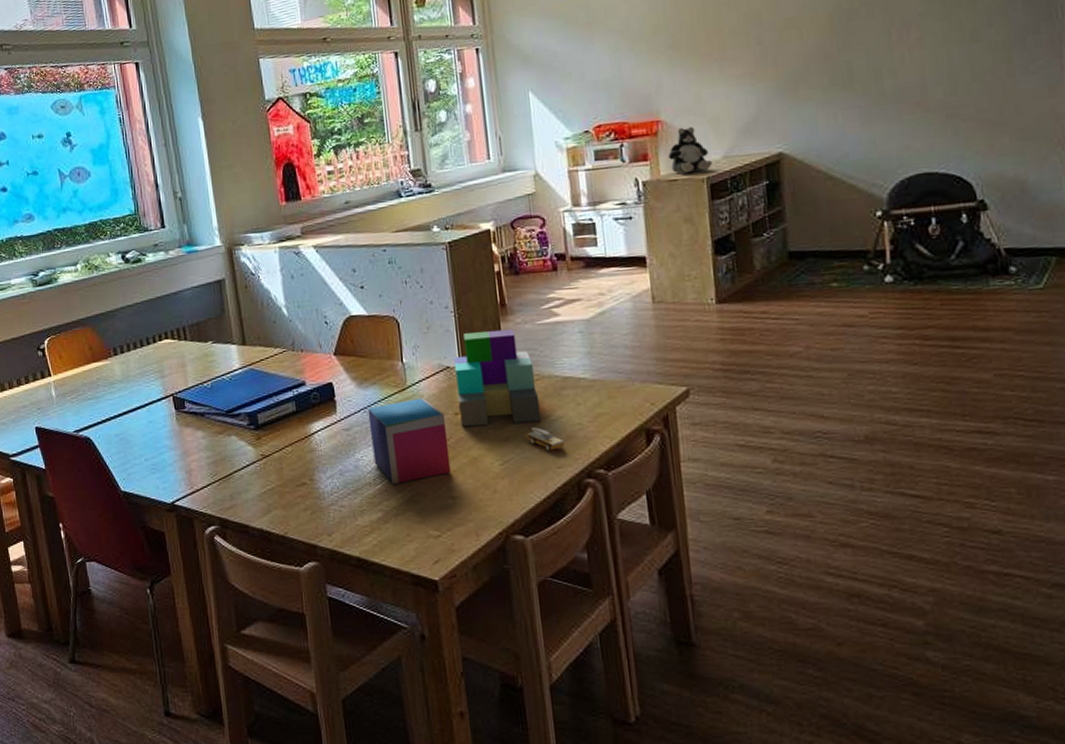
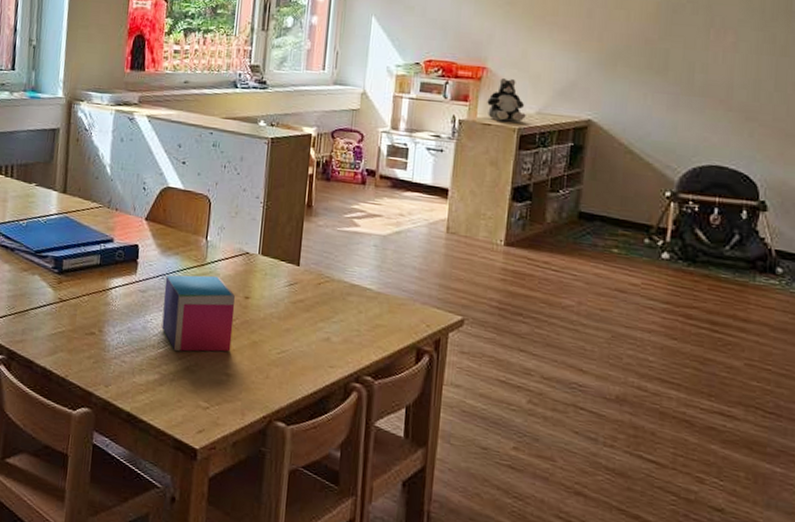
toy blocks: present [454,328,541,427] -> none [249,225,327,321]
toy car: present [526,426,564,451] -> none [306,324,340,350]

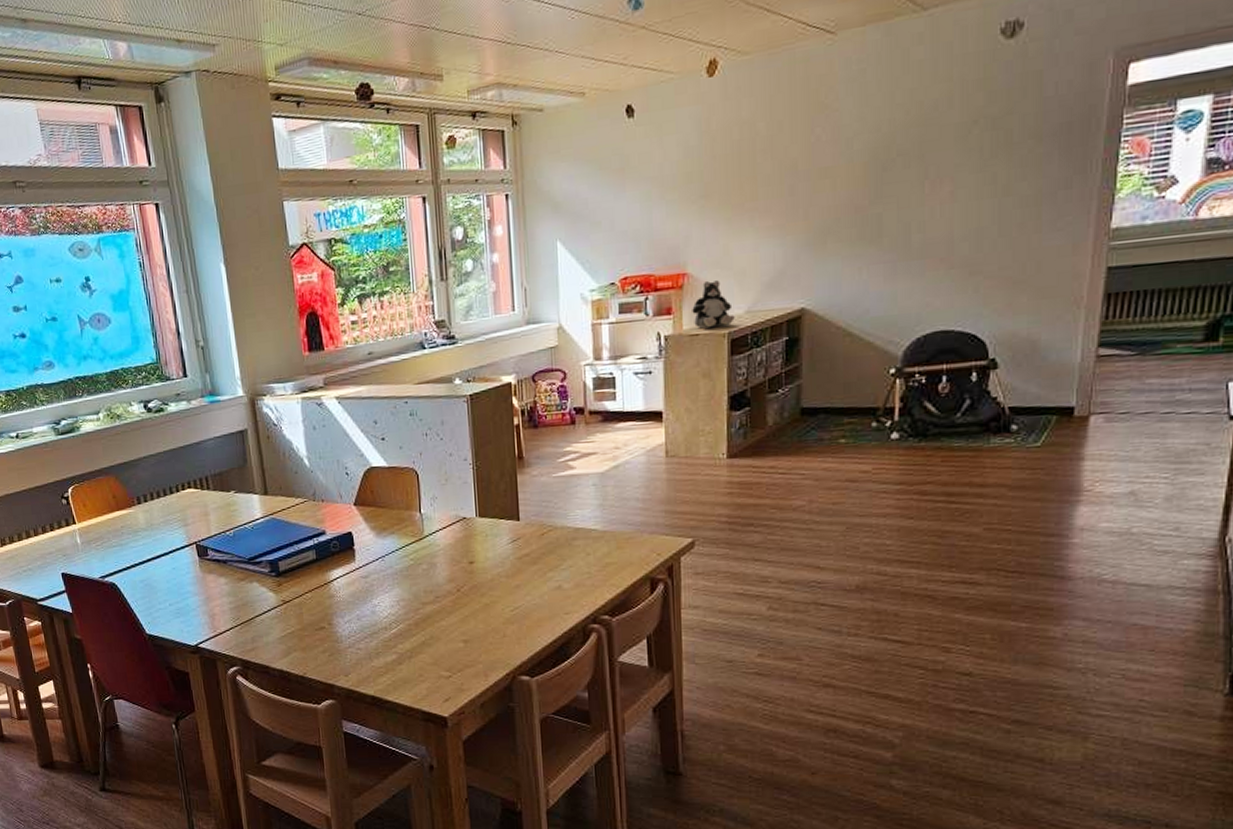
toy block: present [162,274,236,352] -> none [385,547,464,629]

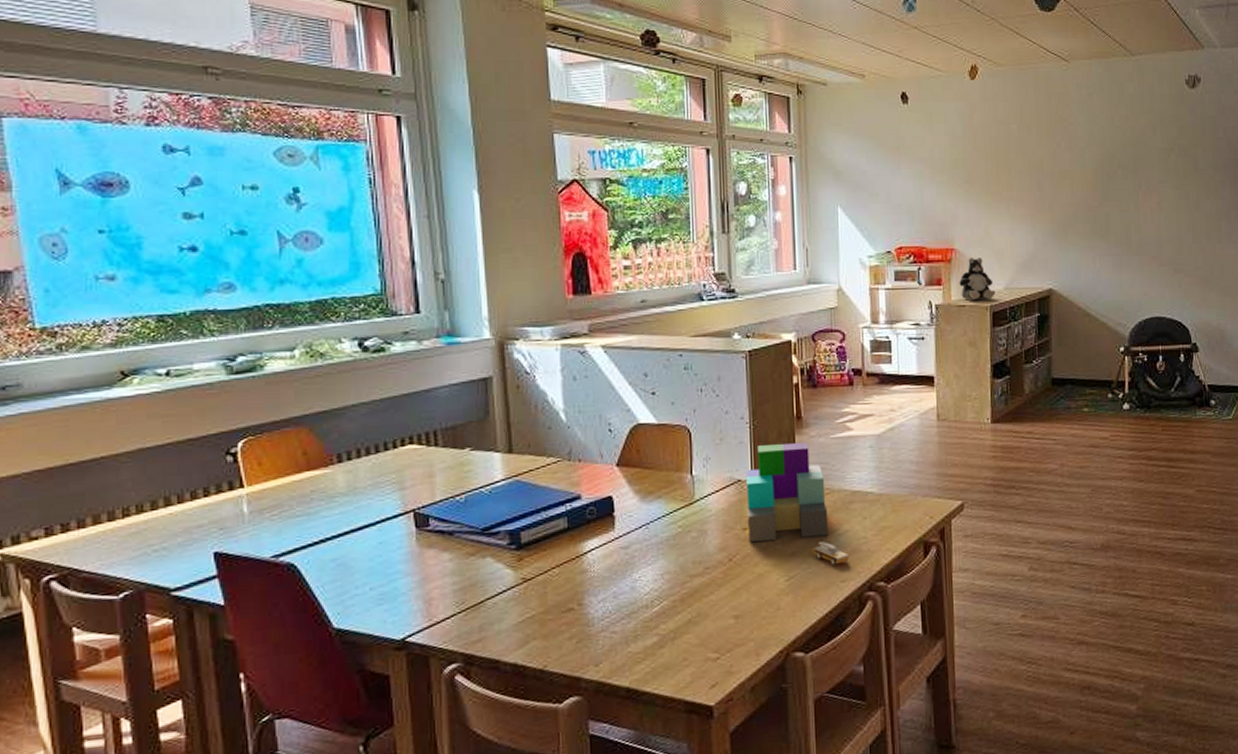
toy blocks: none [471,481,552,575] -> present [746,442,829,543]
toy car: none [536,575,572,598] -> present [813,541,849,565]

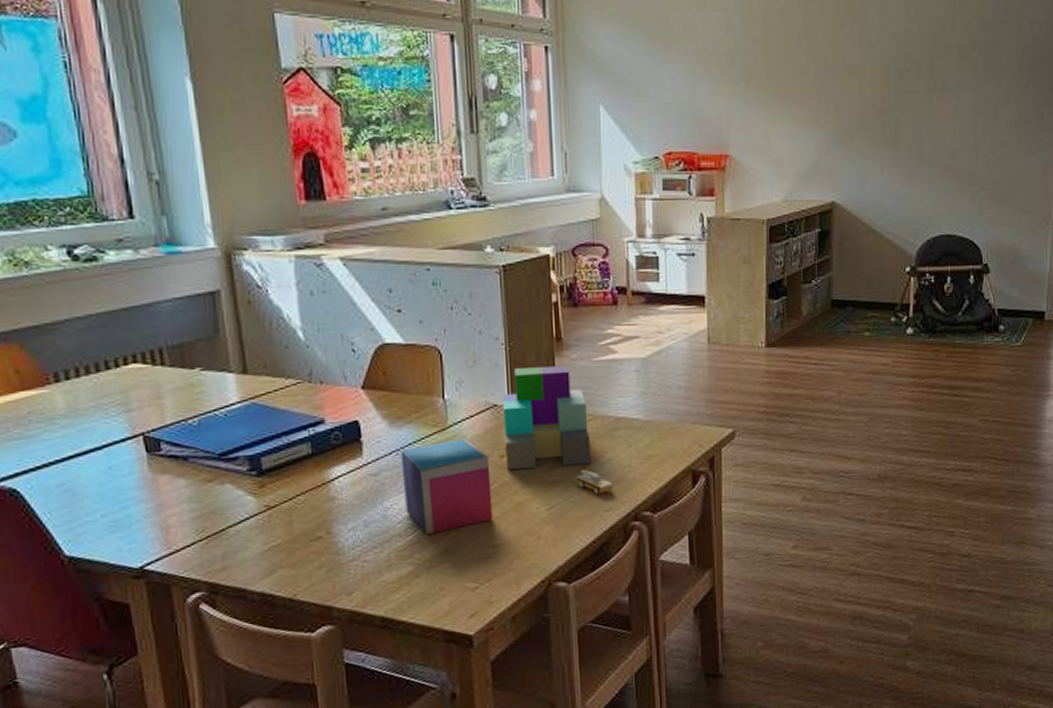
toy block: none [650,512,735,606] -> present [400,438,493,535]
plush toy: present [959,258,996,301] -> none [733,166,773,214]

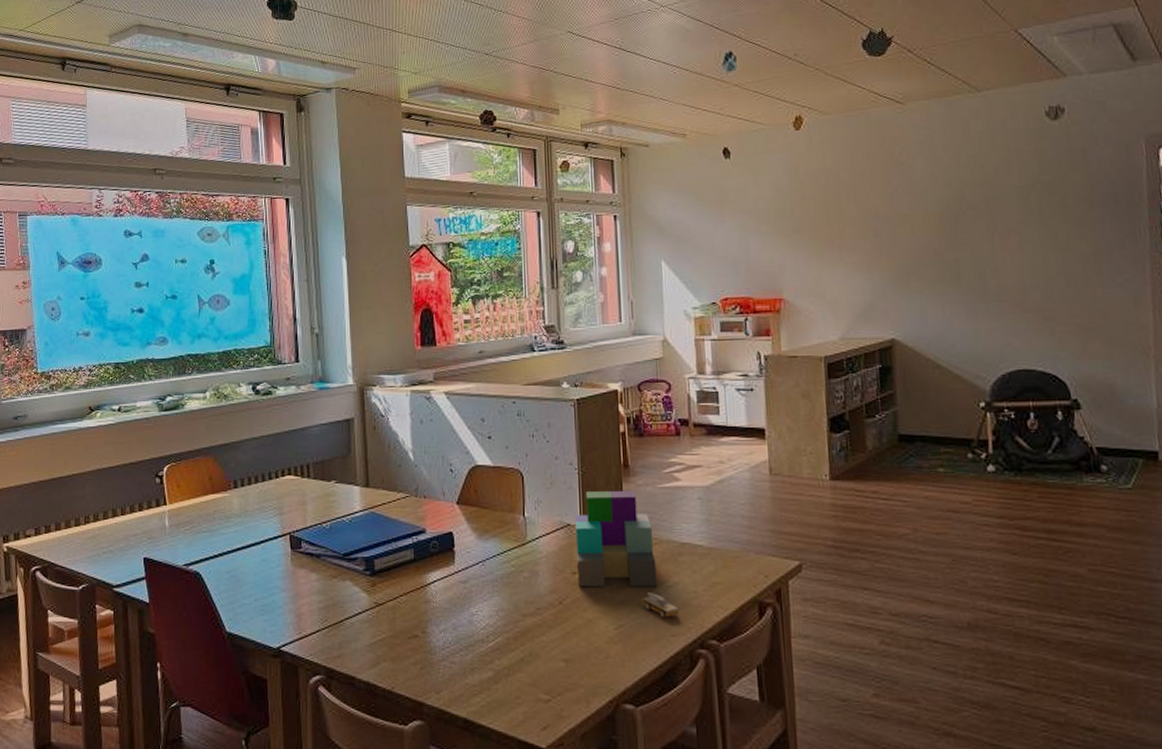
toy block: present [400,438,493,535] -> none [486,554,565,643]

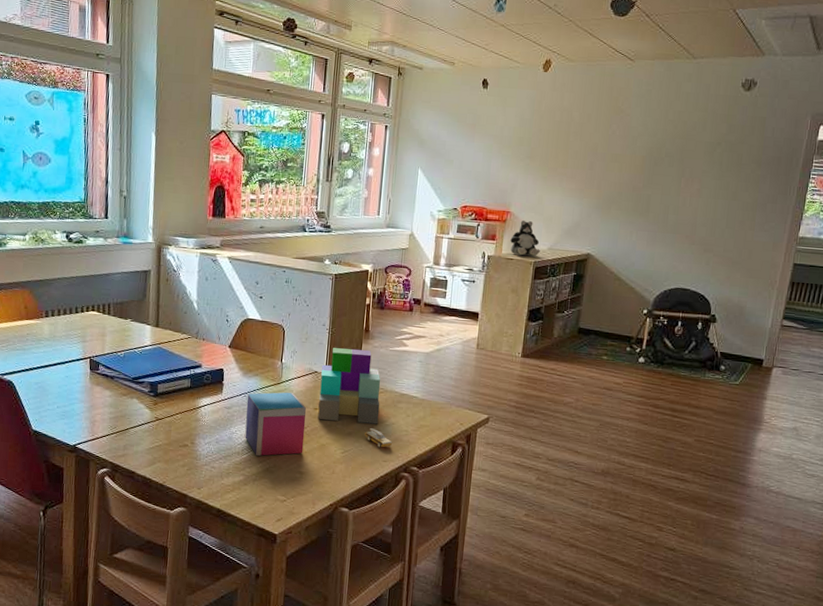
toy block: none [486,554,565,643] -> present [245,392,307,456]
plush toy: none [789,307,830,351] -> present [510,221,540,257]

